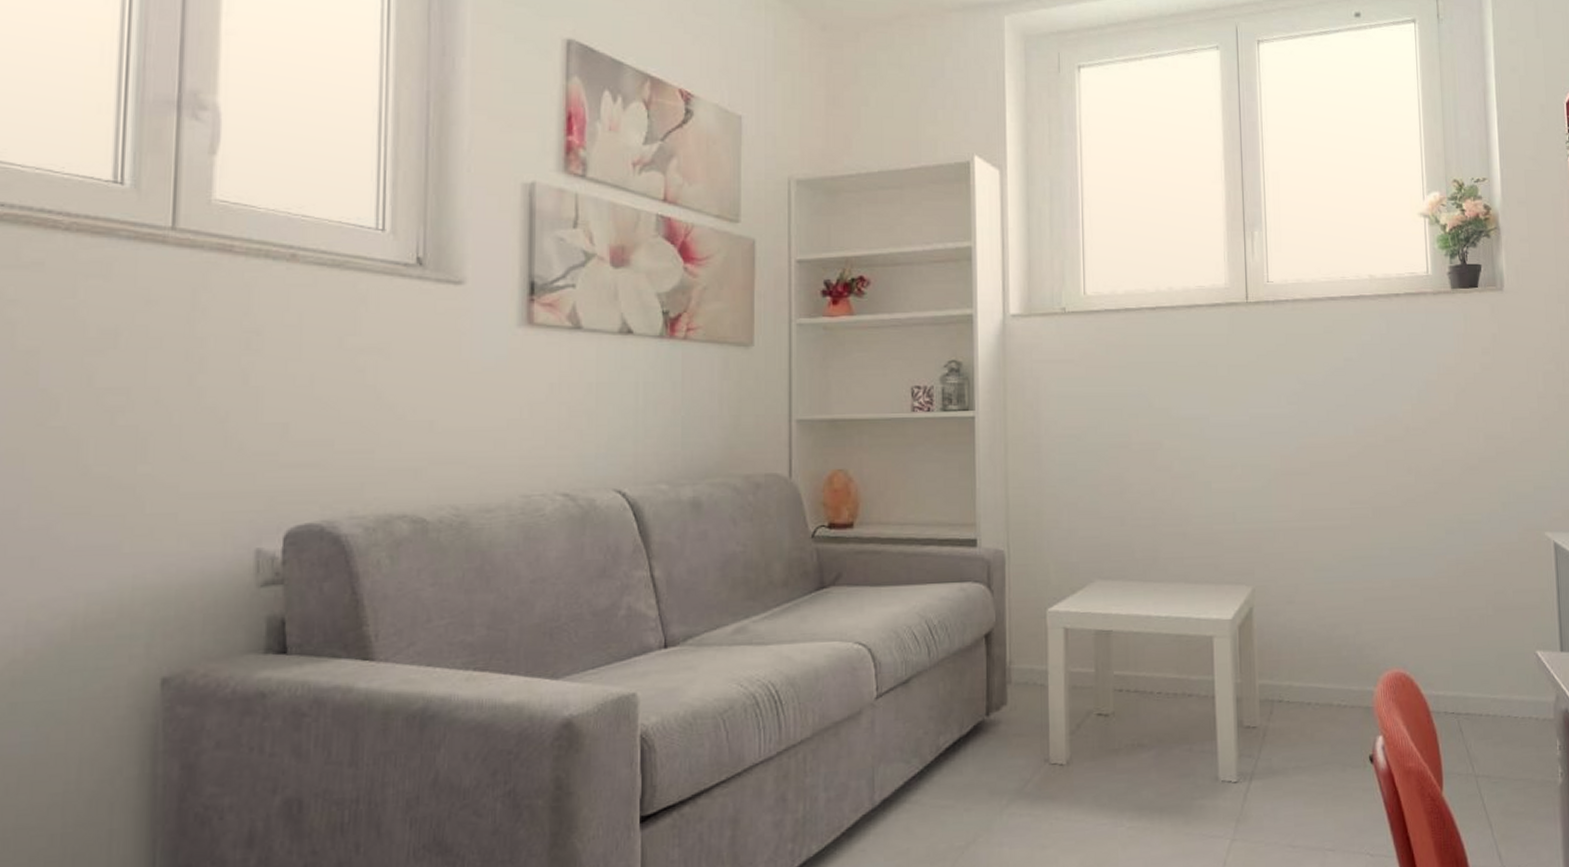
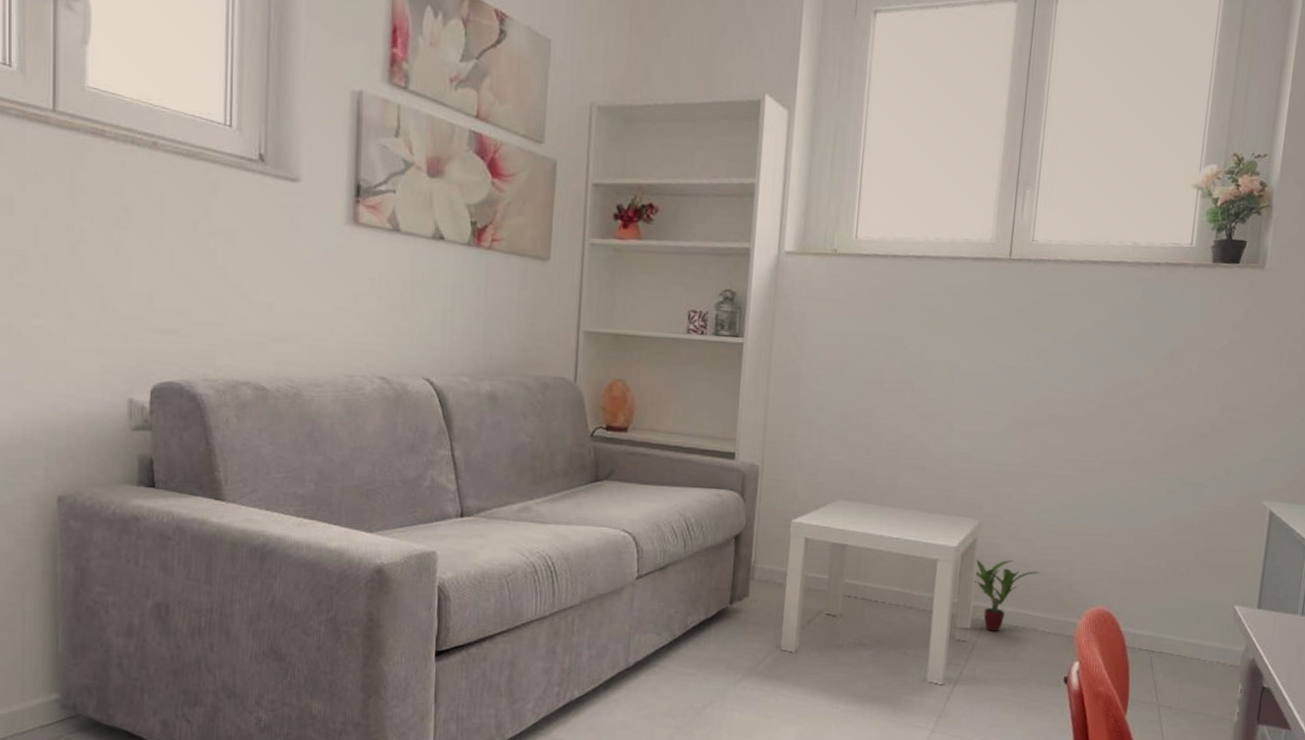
potted plant: none [1256,628,1326,712] -> present [974,560,1041,632]

